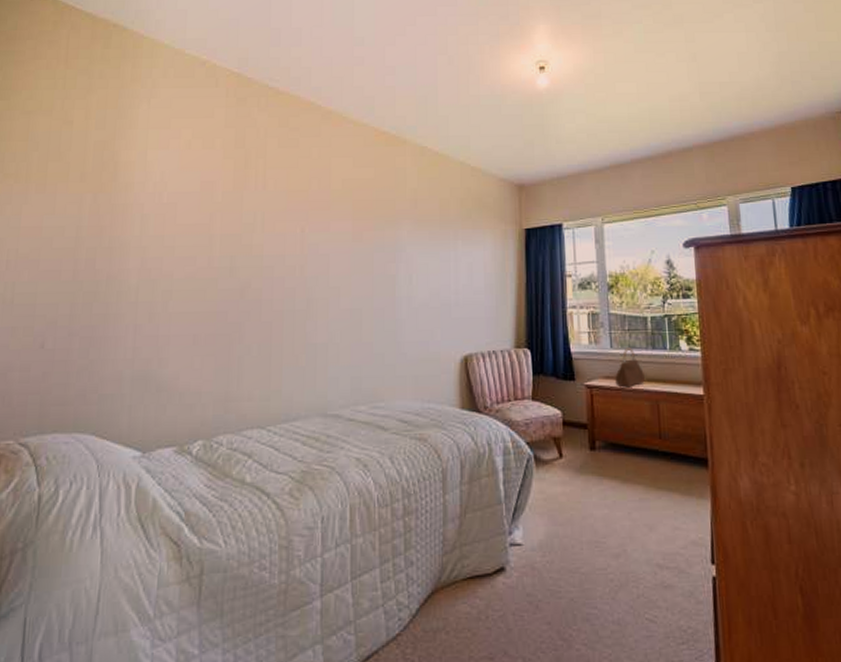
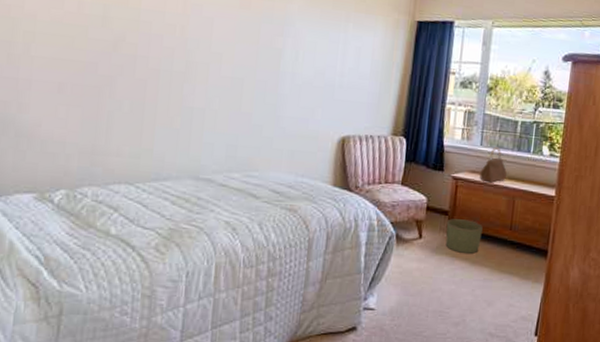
basket: none [587,431,629,470] -> present [445,219,483,254]

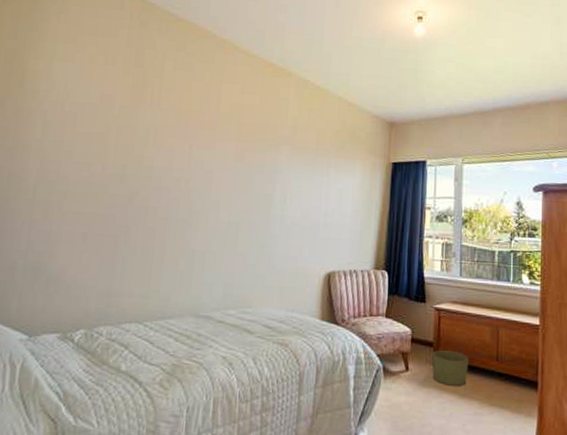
handbag: present [479,147,507,183] -> none [461,277,489,313]

